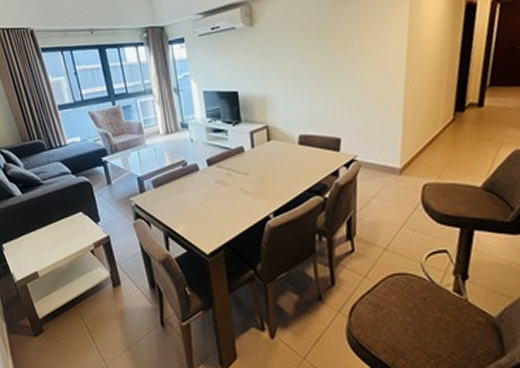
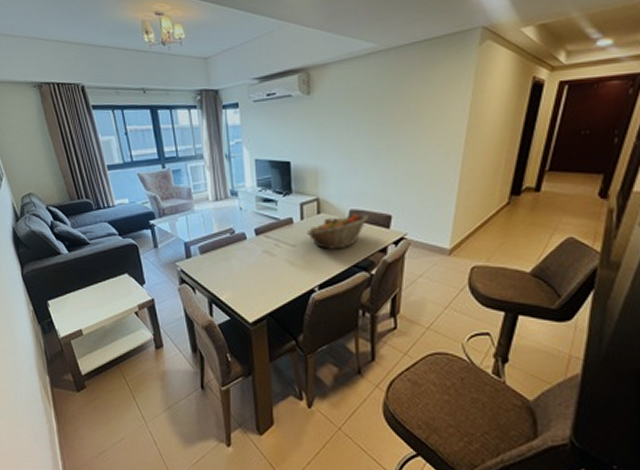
fruit basket: none [257,138,319,176] -> present [306,214,369,249]

